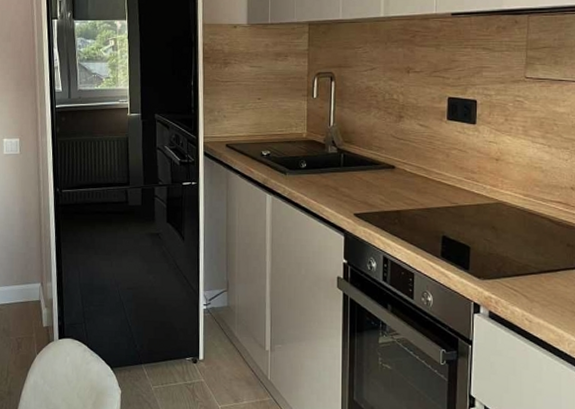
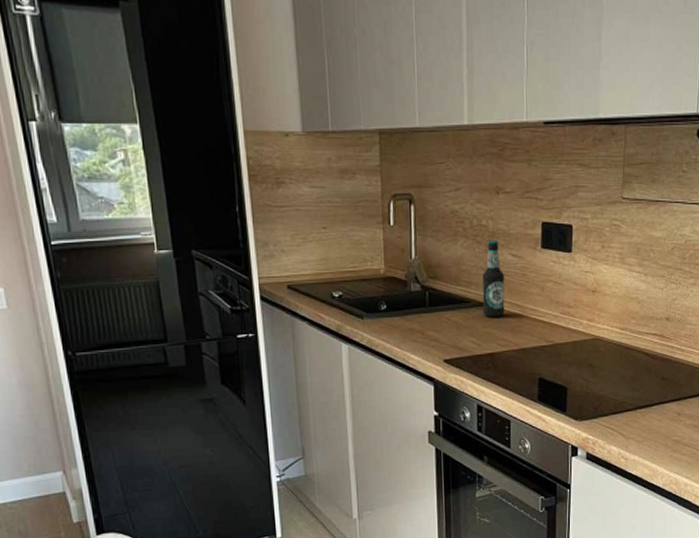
bottle: none [391,111,413,179] -> present [482,240,505,317]

